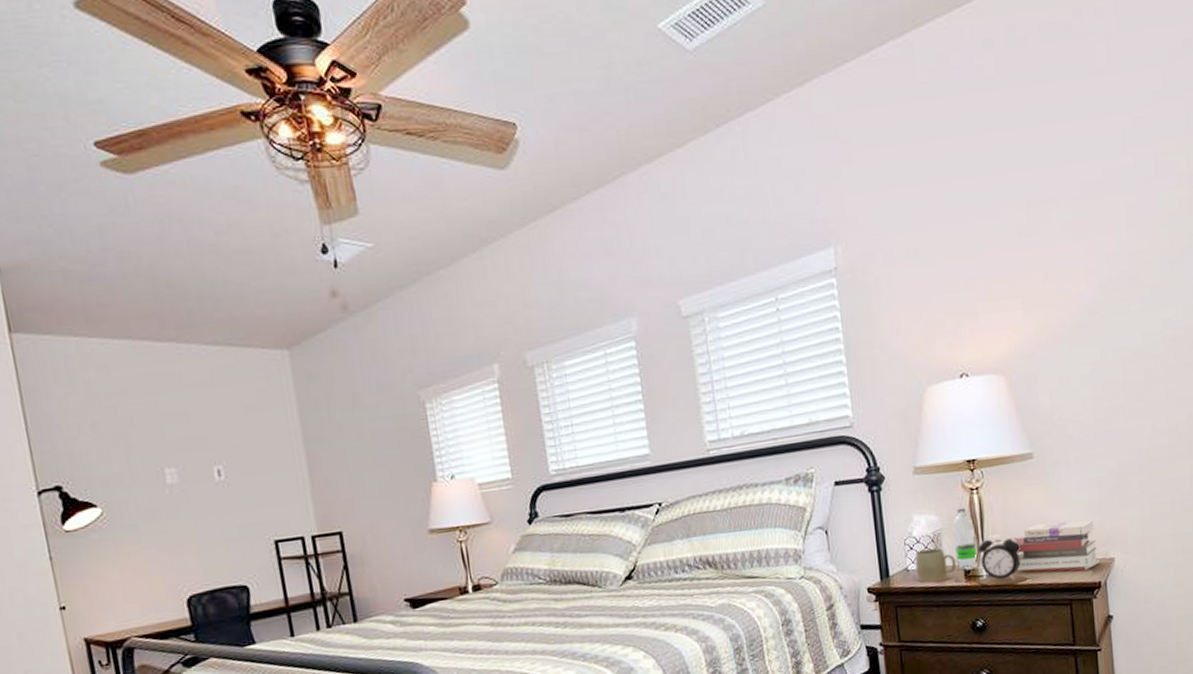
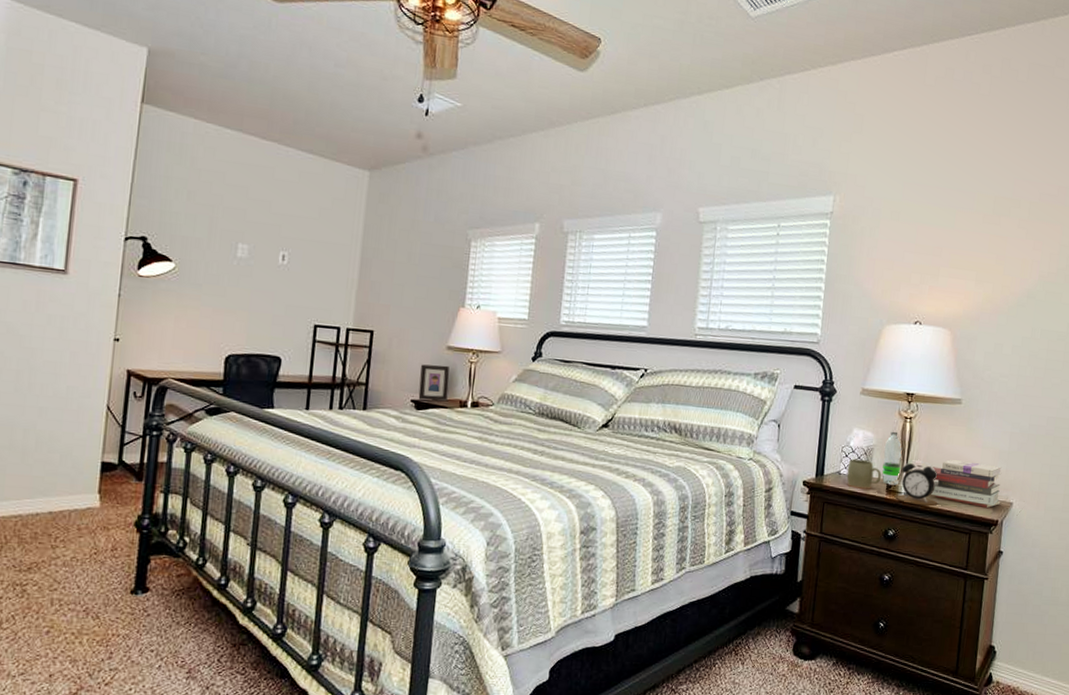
picture frame: none [404,551,445,597] -> present [418,364,450,402]

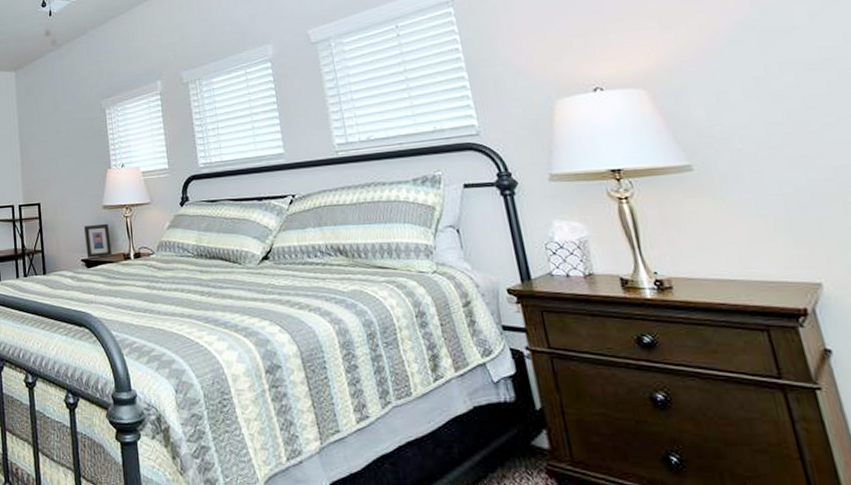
mug: present [846,458,882,489] -> none [559,255,611,290]
bottle: present [881,431,903,486] -> none [600,216,638,281]
alarm clock: present [896,460,938,506] -> none [634,246,704,302]
books: present [931,459,1002,509] -> none [678,238,802,295]

